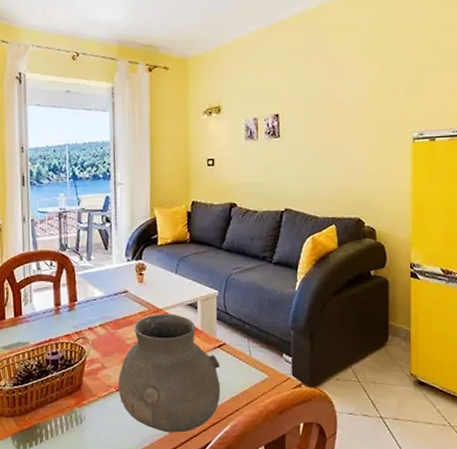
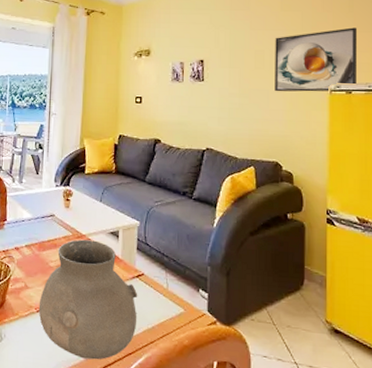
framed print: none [354,69,441,144] -> present [275,27,358,92]

